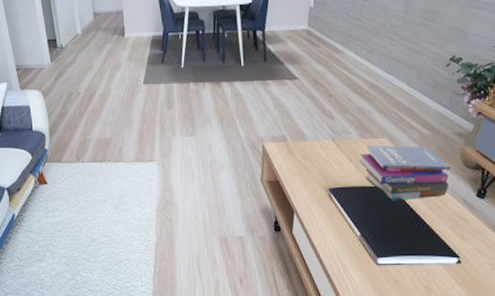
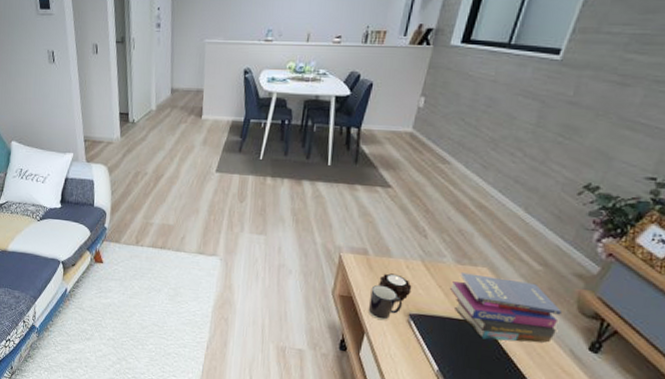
mug: none [293,166,322,199] -> present [368,284,403,321]
candle: none [299,155,328,181] -> present [379,273,412,303]

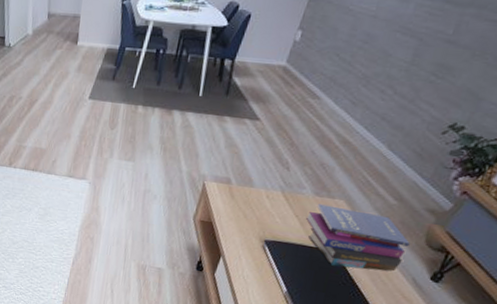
mug: present [368,284,403,321] -> none [226,212,260,246]
candle: present [379,273,412,303] -> none [238,202,270,230]

